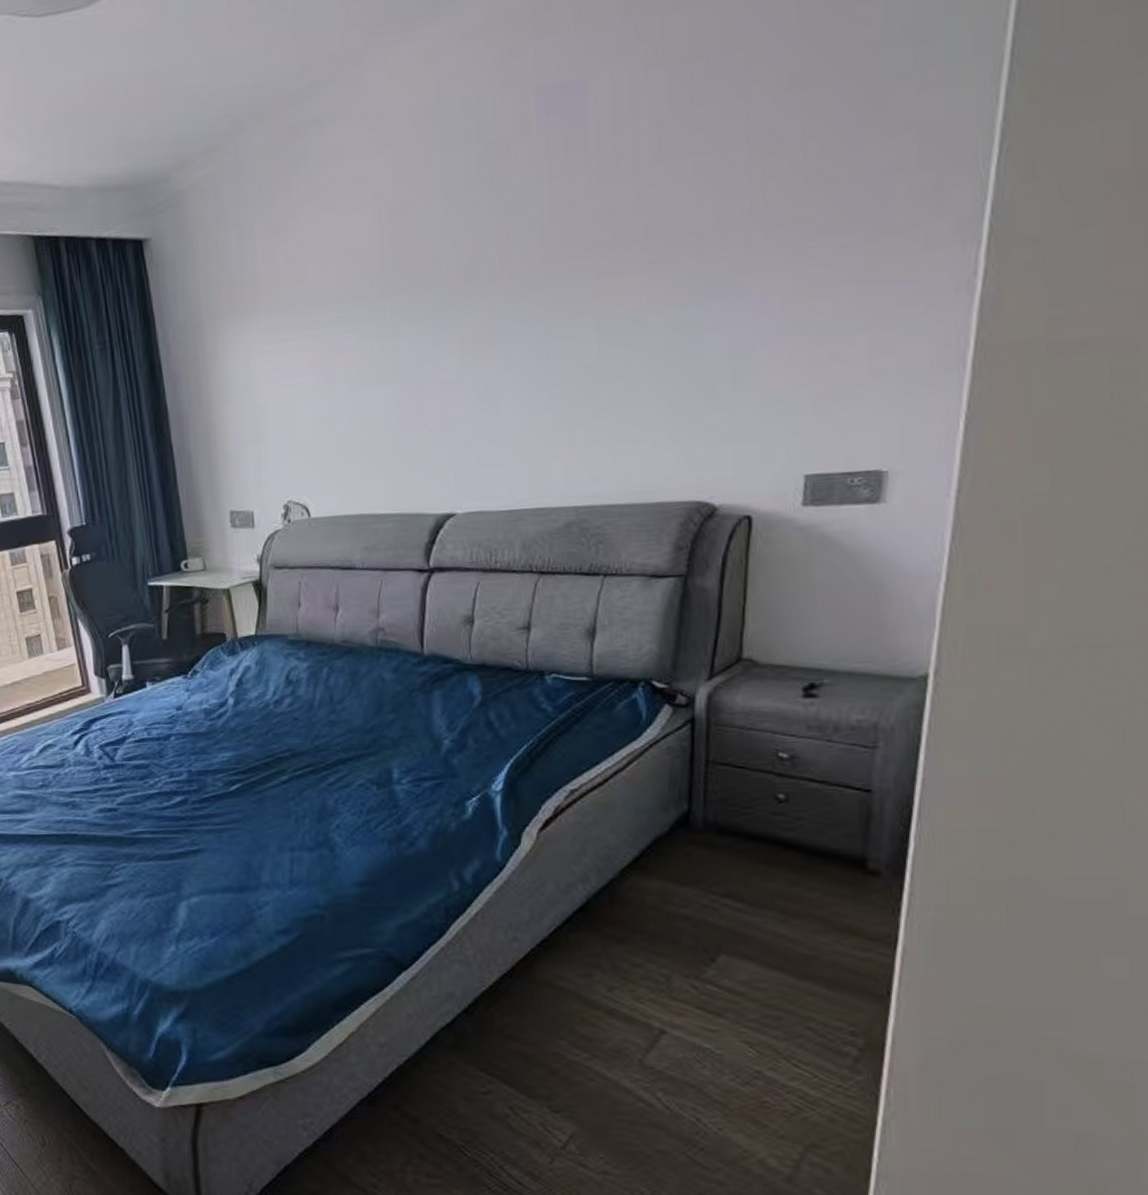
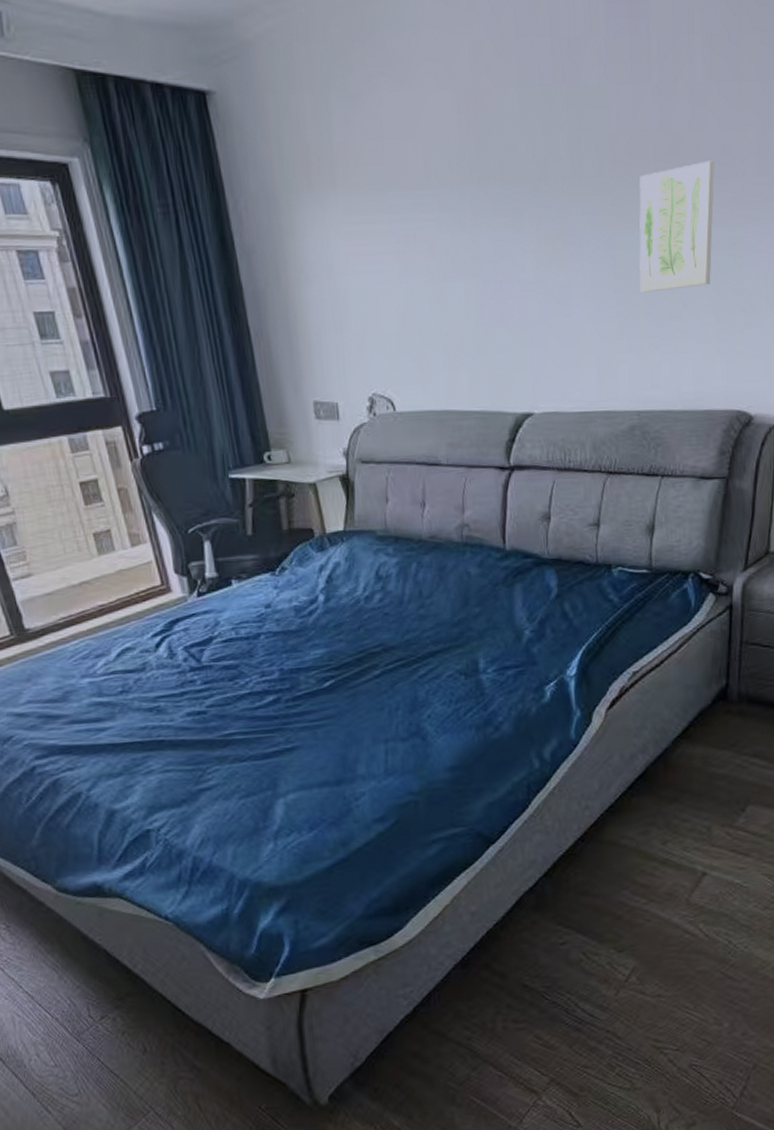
wall art: none [576,241,665,384] -> present [639,160,714,293]

